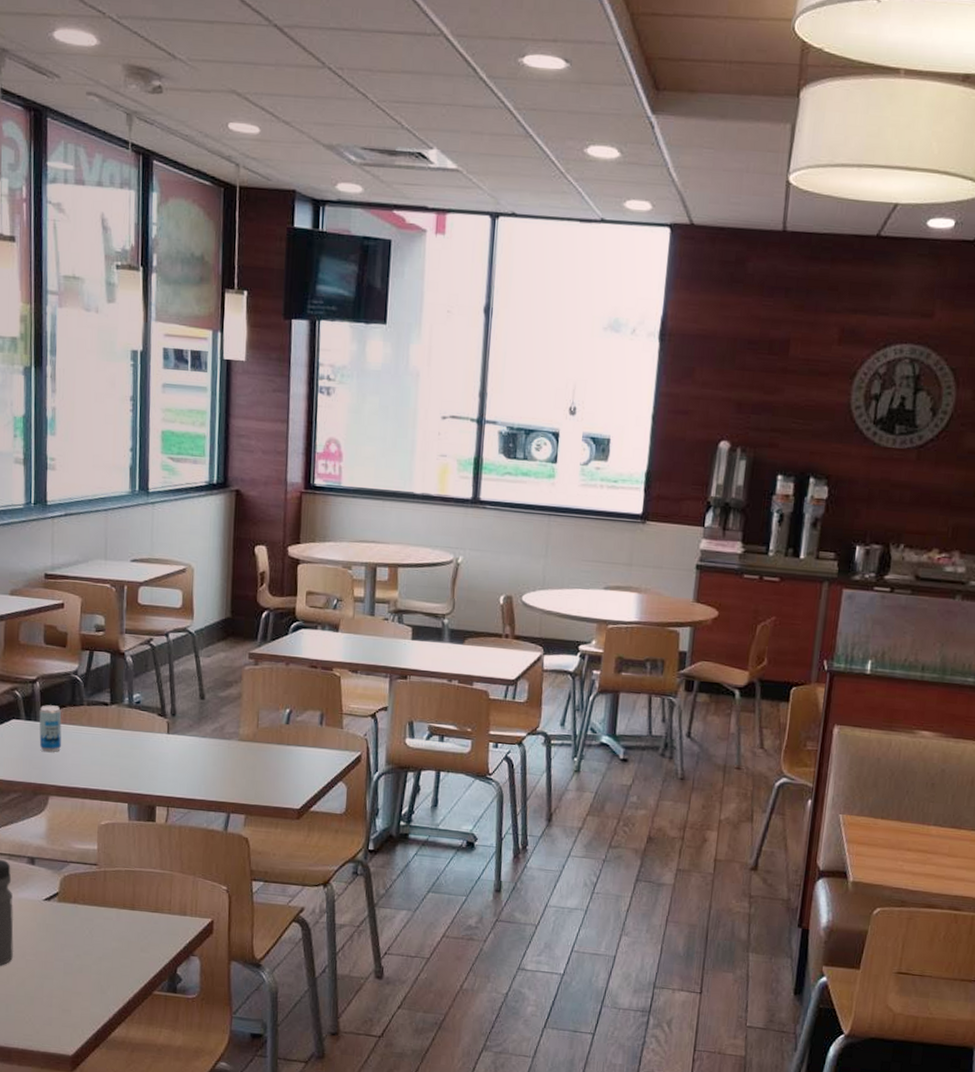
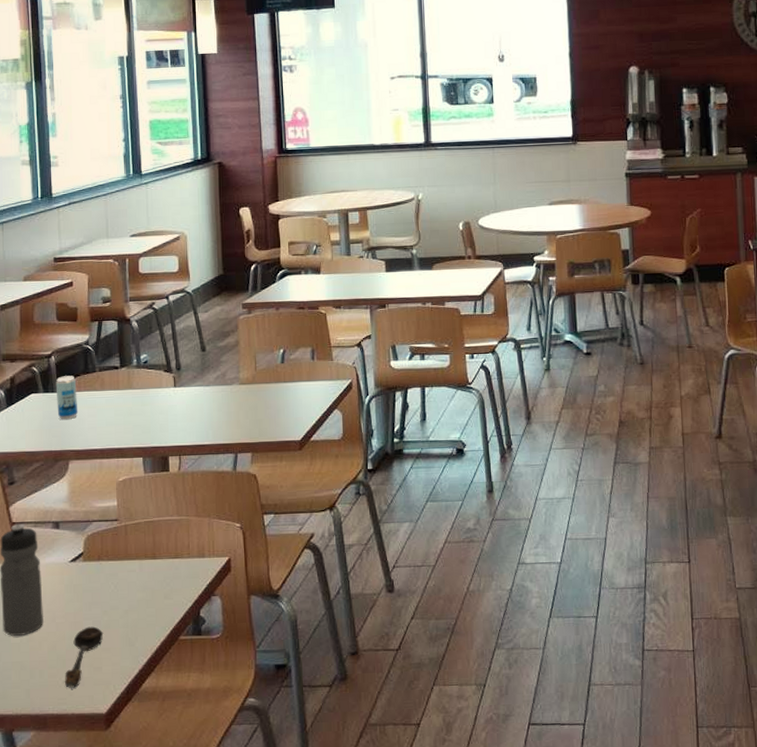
spoon: none [32,968,75,1026] -> present [65,626,104,688]

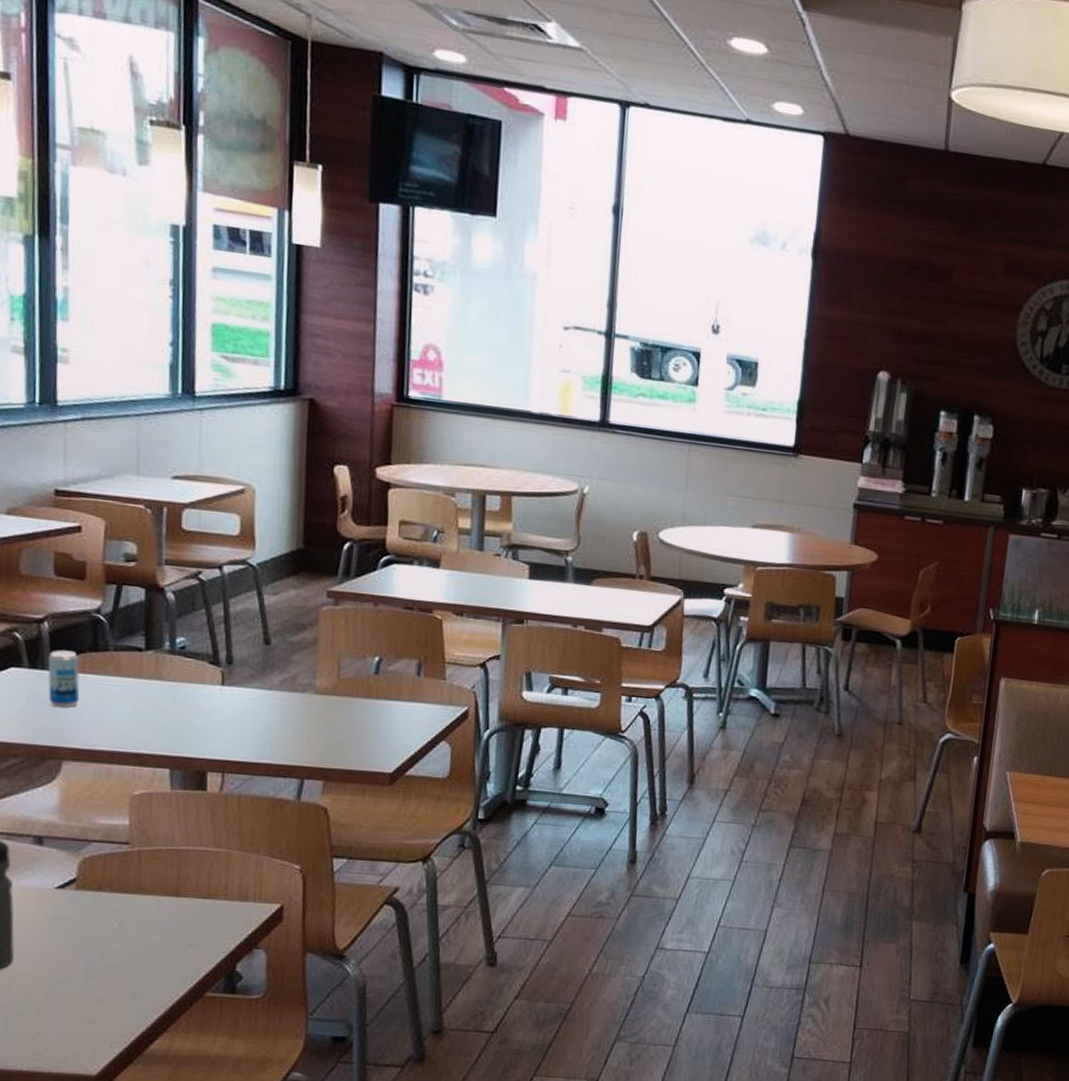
spoon: present [65,626,104,688] -> none [41,970,100,1042]

